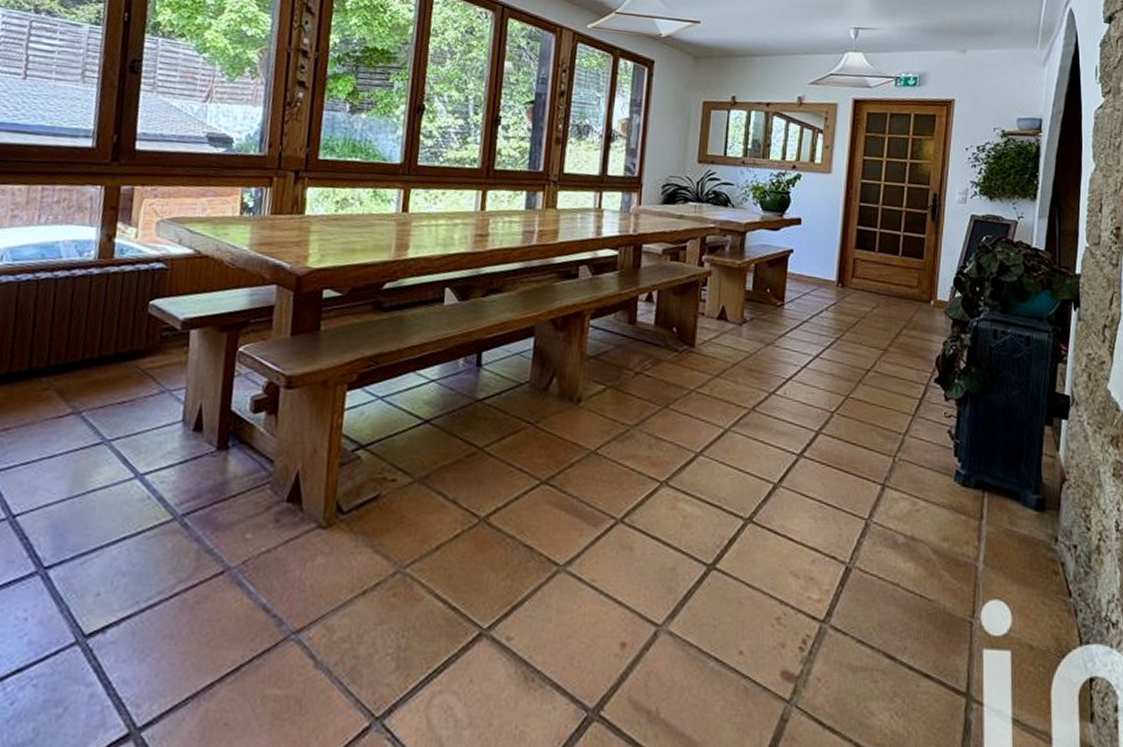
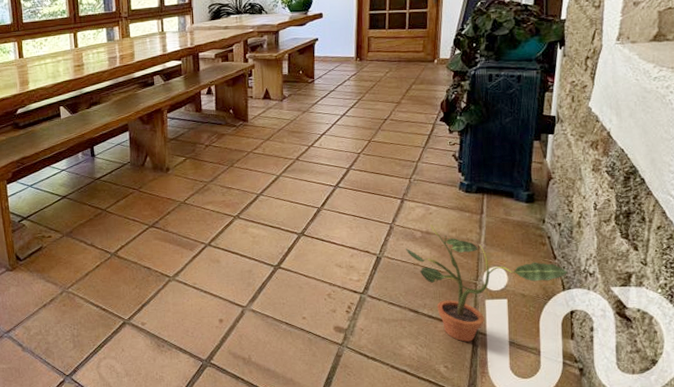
potted plant: none [883,527,1085,713] -> present [405,224,567,342]

